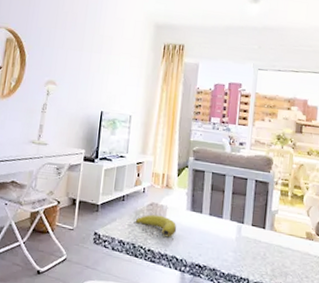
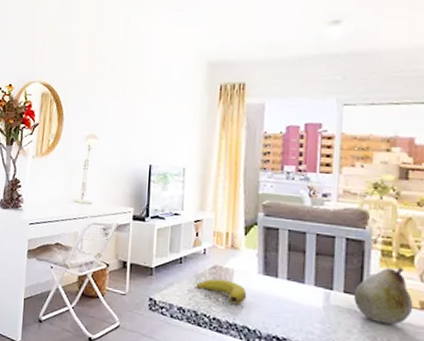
fruit: none [258,204,302,252] -> present [353,266,413,325]

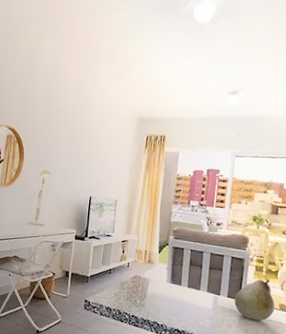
banana: present [196,278,247,304] -> none [120,285,158,305]

